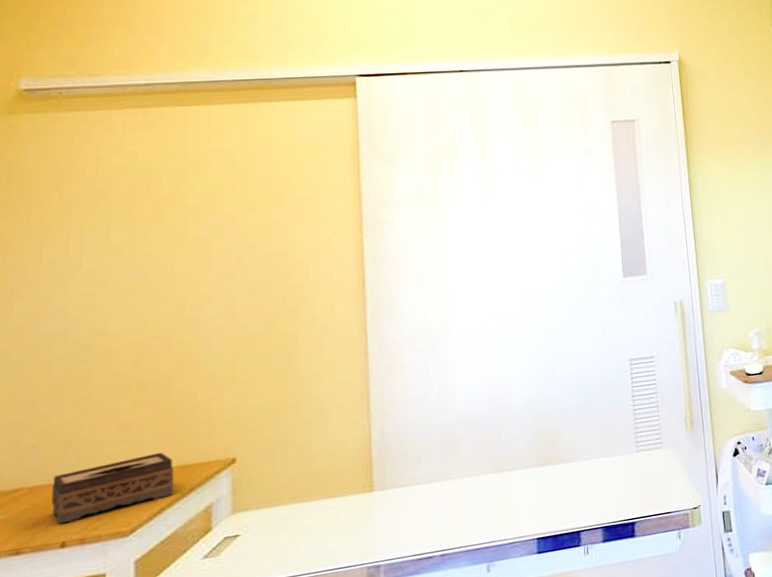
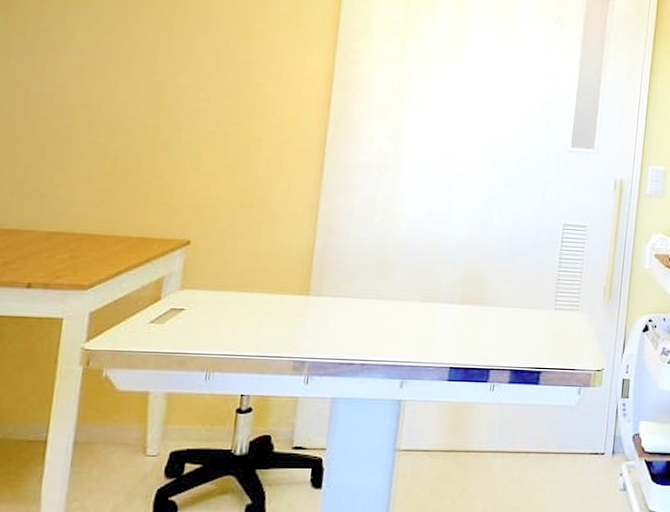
tissue box: present [52,452,174,525] -> none [23,221,135,267]

